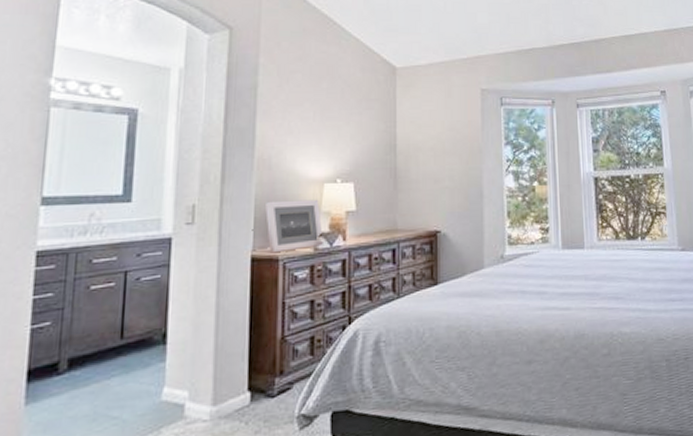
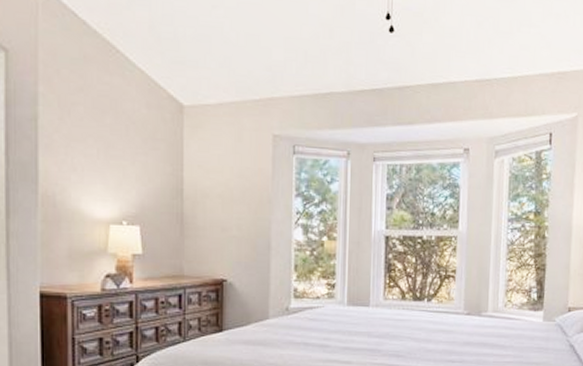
picture frame: present [265,199,323,253] -> none [52,239,110,291]

